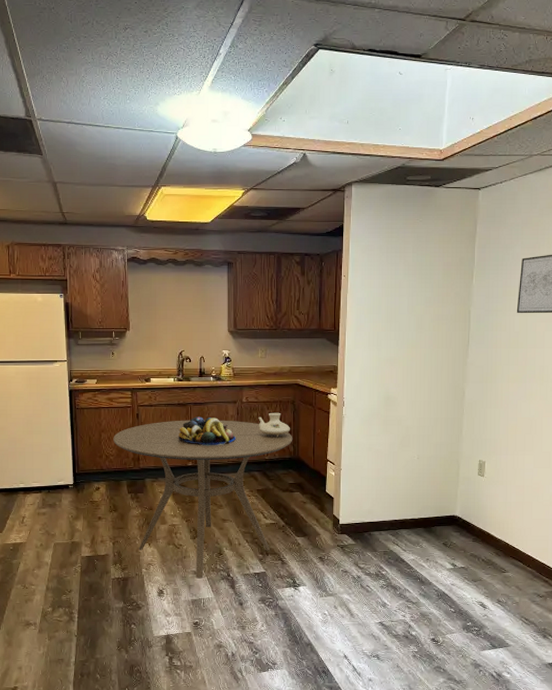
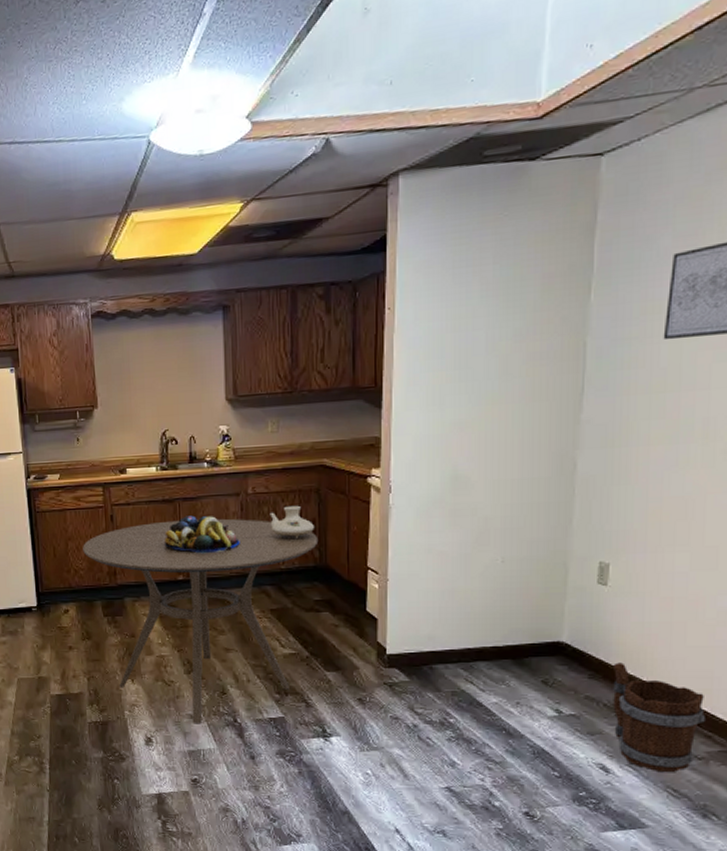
bucket: none [487,530,544,606] -> present [612,662,705,772]

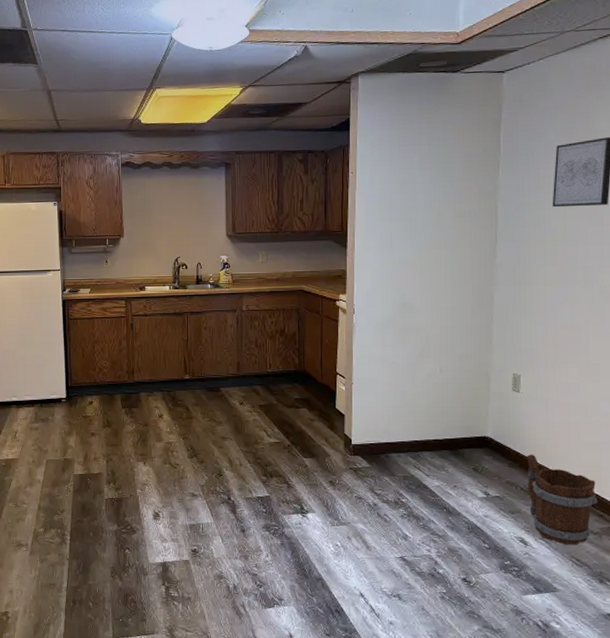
dining table: present [83,518,319,723] -> none [107,330,298,501]
fruit bowl: present [165,515,240,554] -> none [175,326,236,358]
pitcher: present [270,505,314,538] -> none [260,321,295,347]

